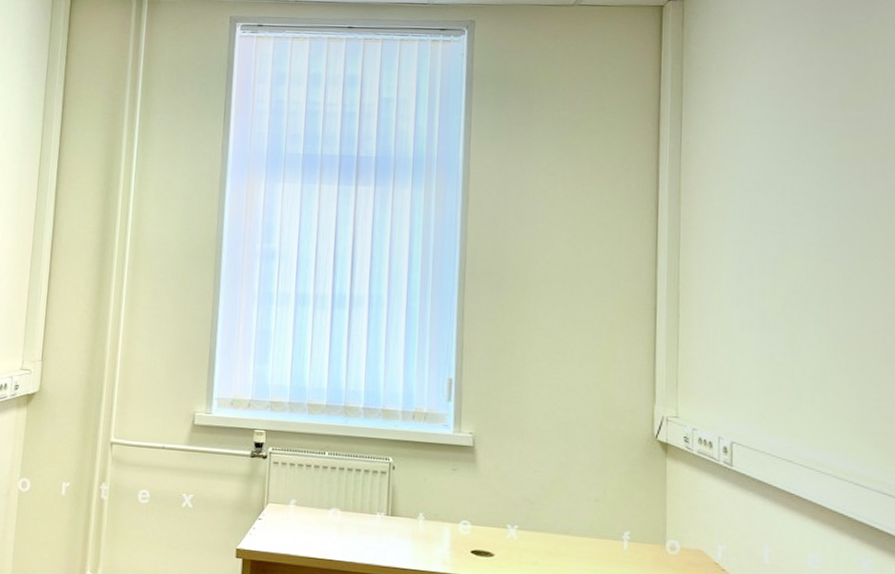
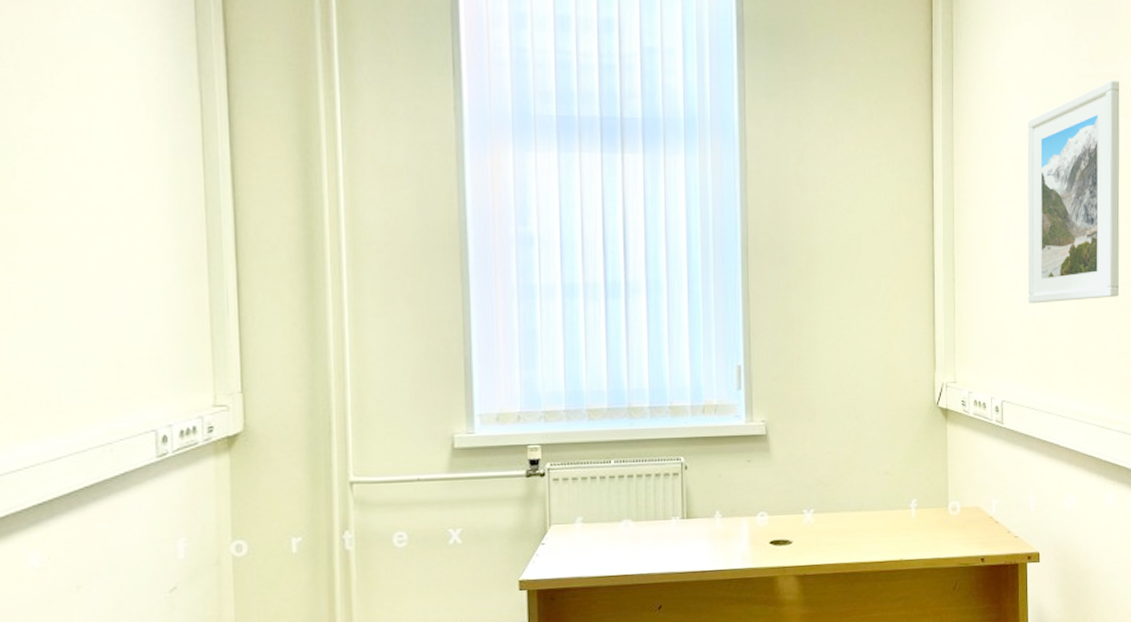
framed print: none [764,125,878,346] -> present [1027,80,1120,304]

